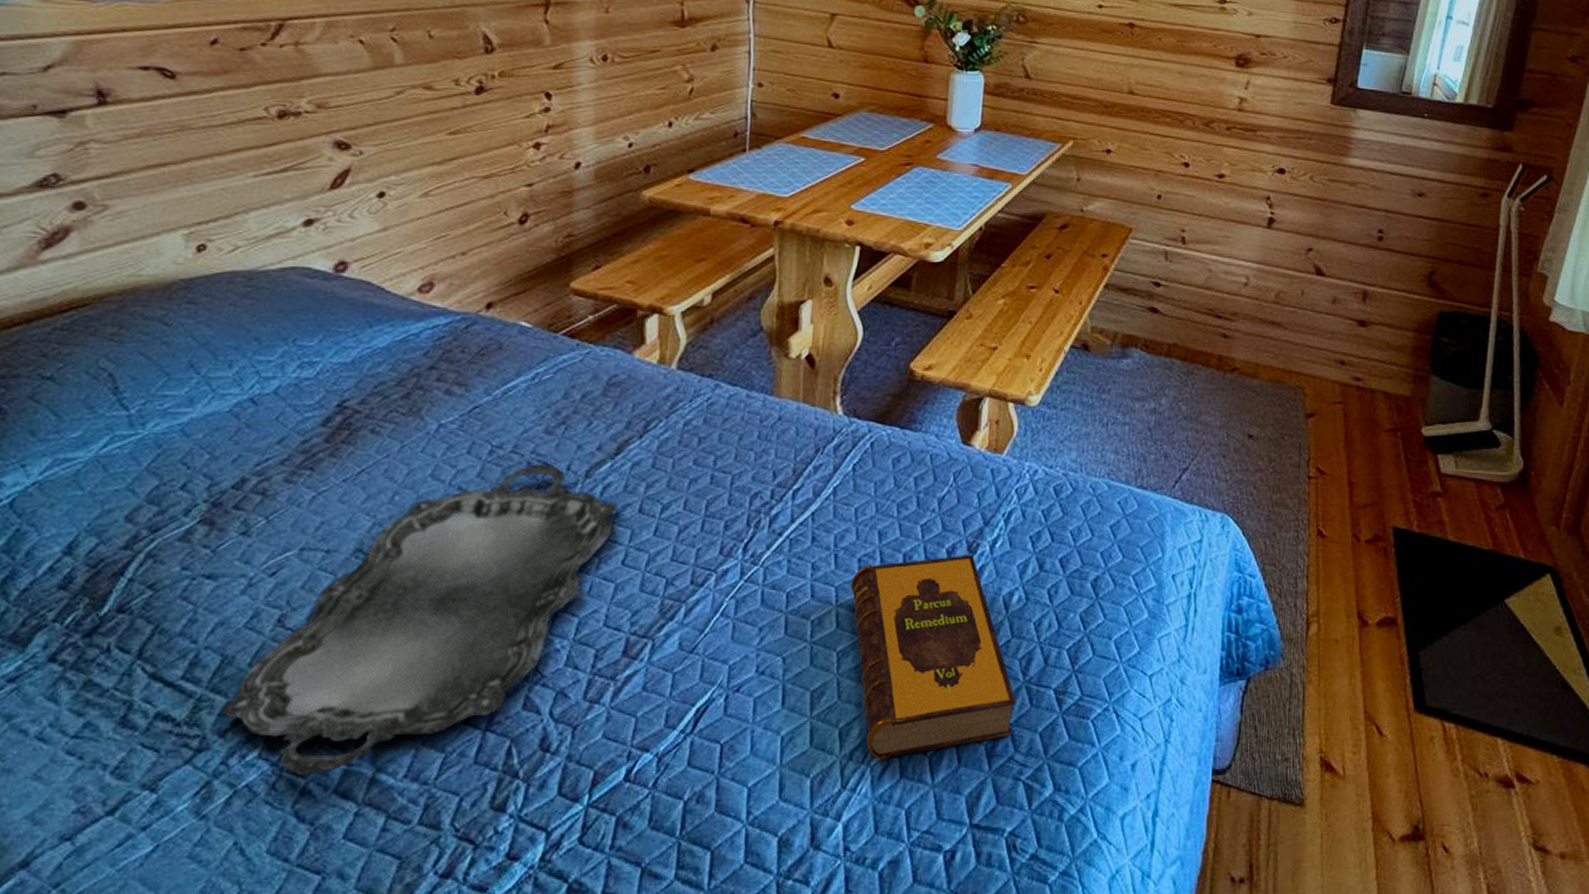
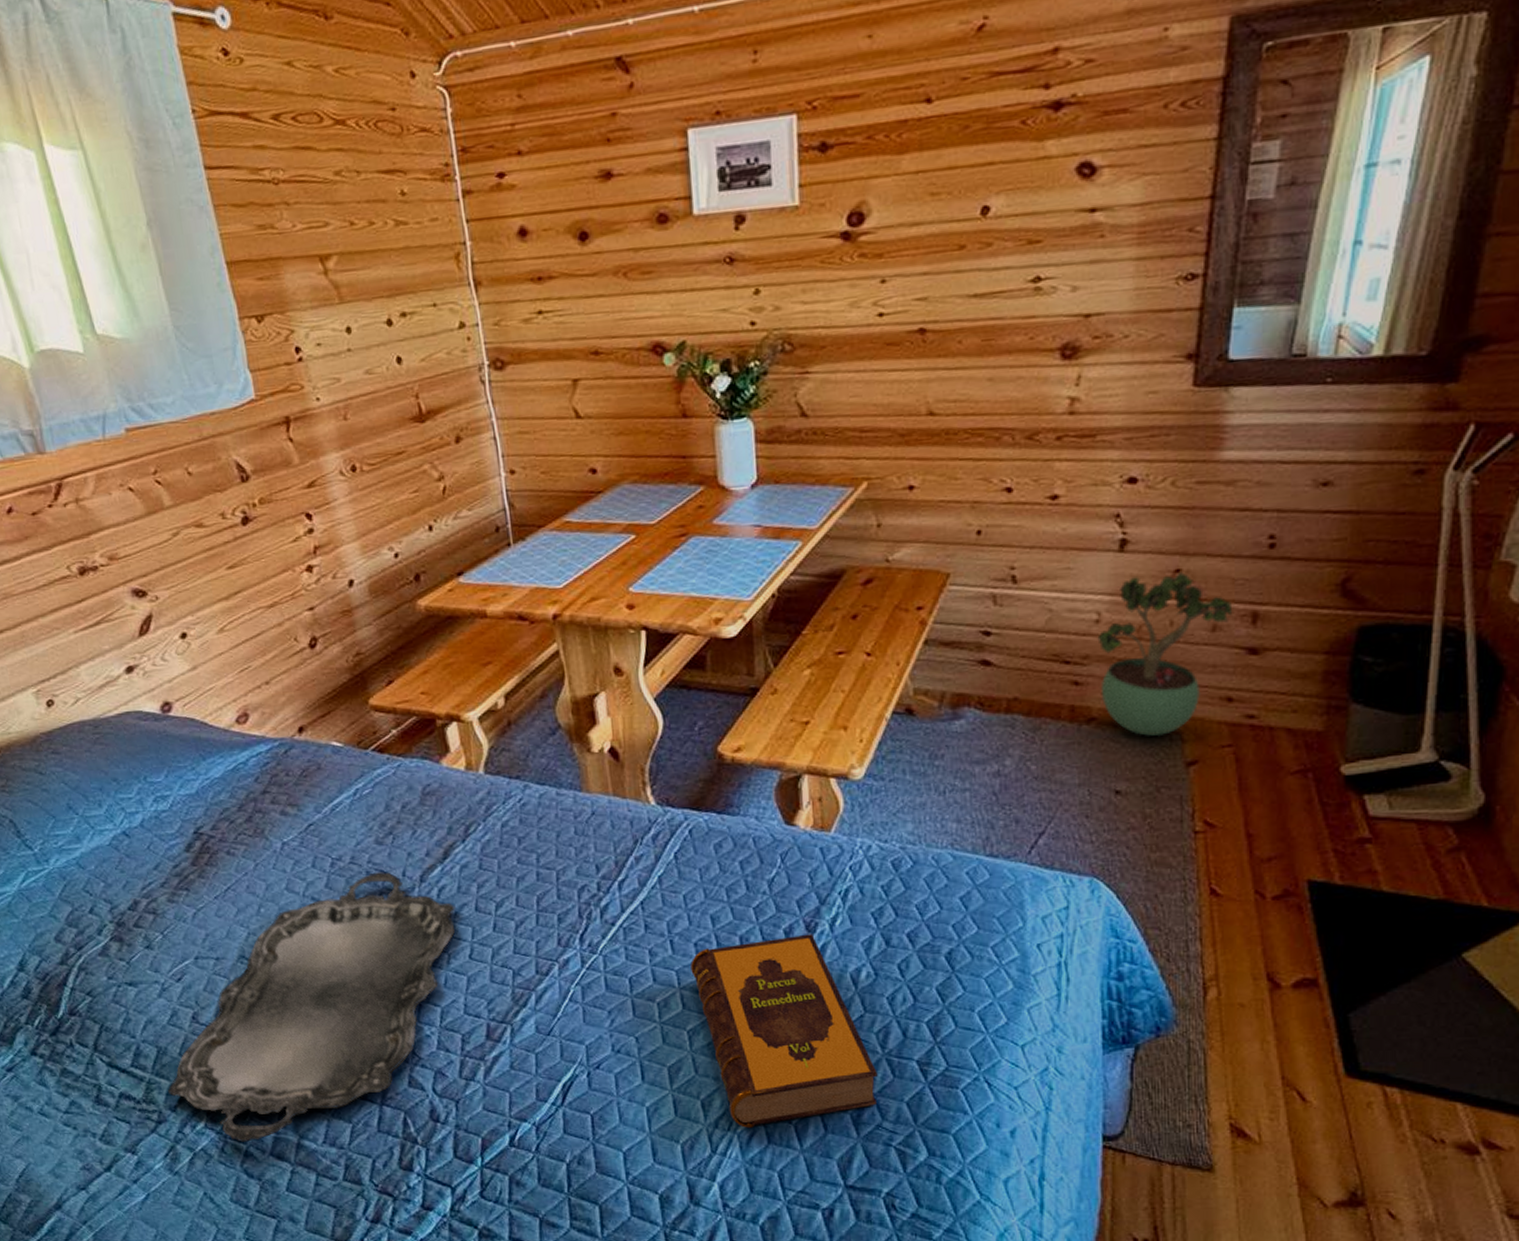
potted plant: none [1244,249,1349,389] -> present [1097,571,1233,736]

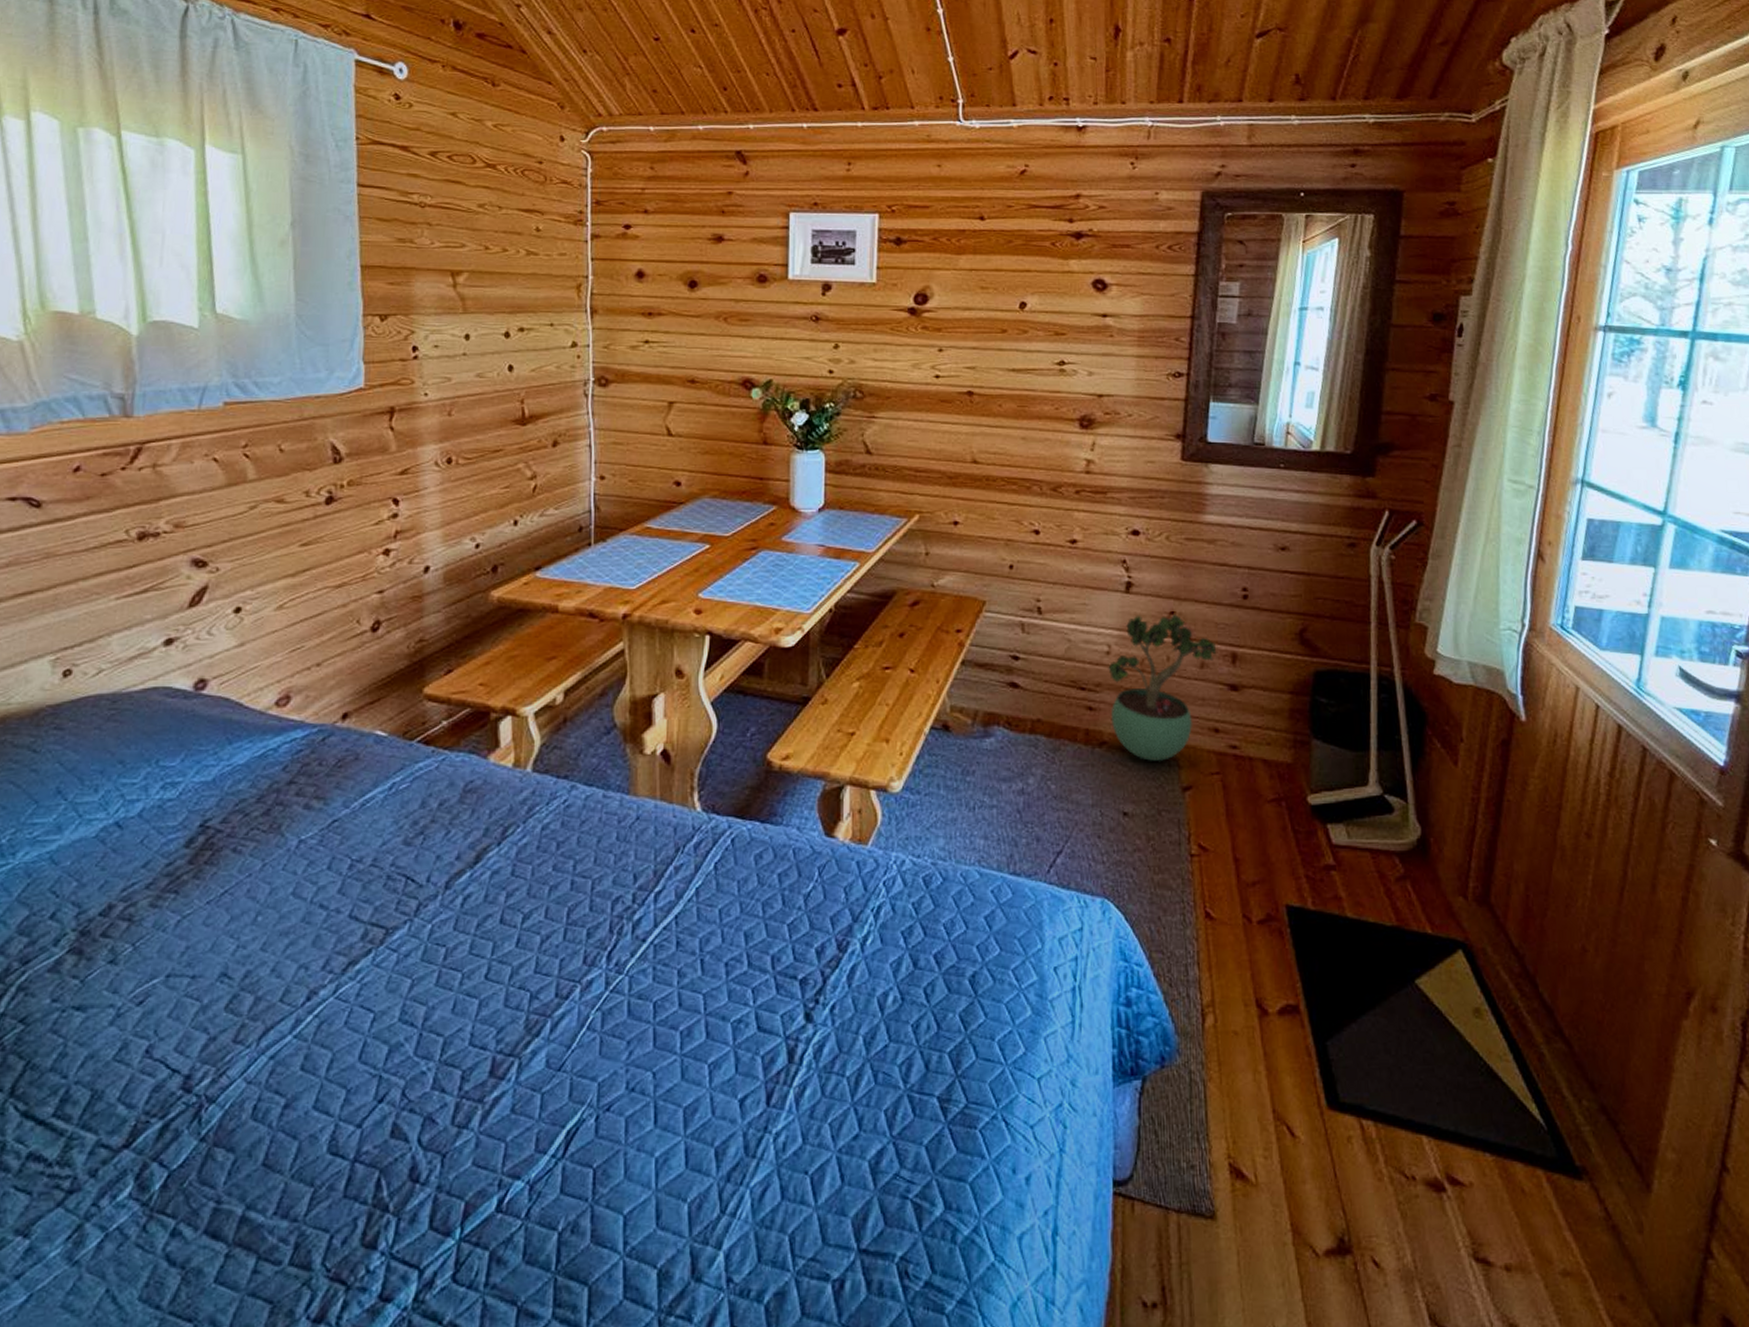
serving tray: present [168,872,456,1142] -> none [92,876,479,1216]
hardback book: present [690,934,878,1128] -> none [719,954,898,1181]

